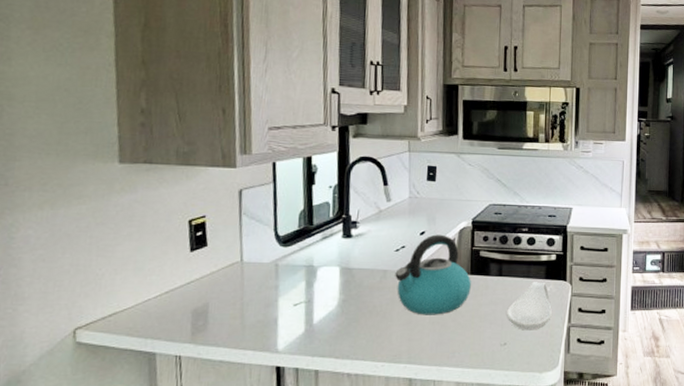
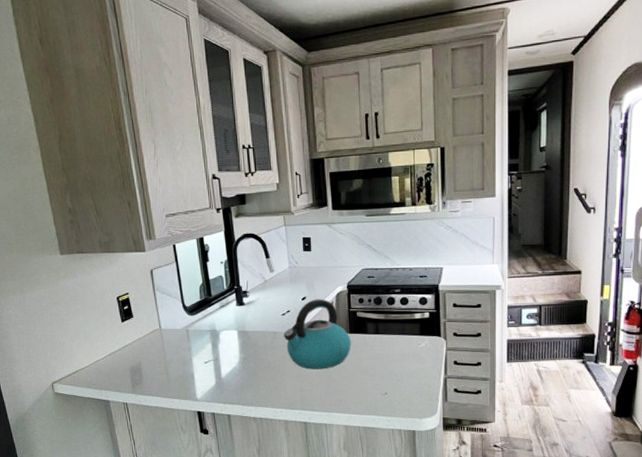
spoon rest: present [507,282,552,331] -> none [386,338,428,382]

